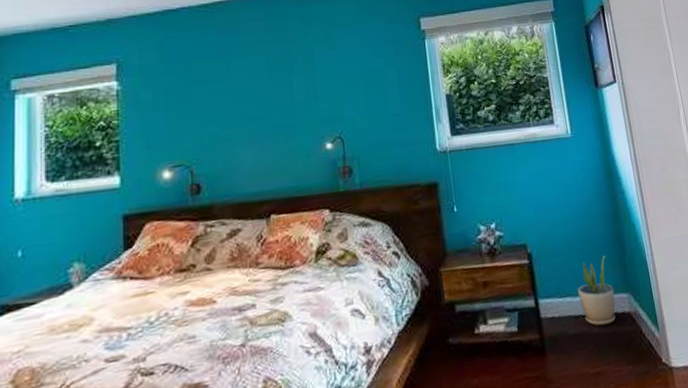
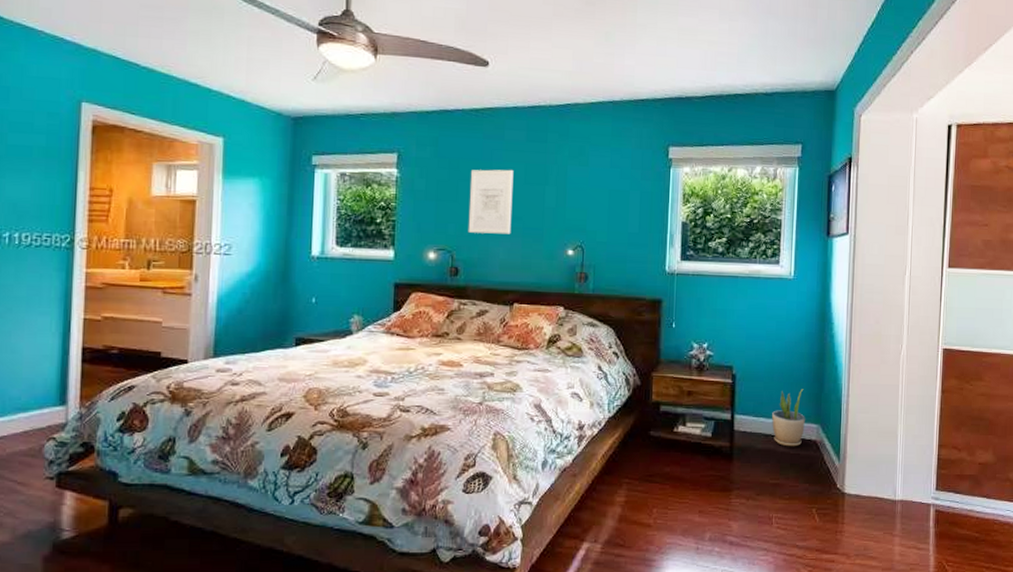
wall art: none [206,65,259,141] -> present [468,169,514,235]

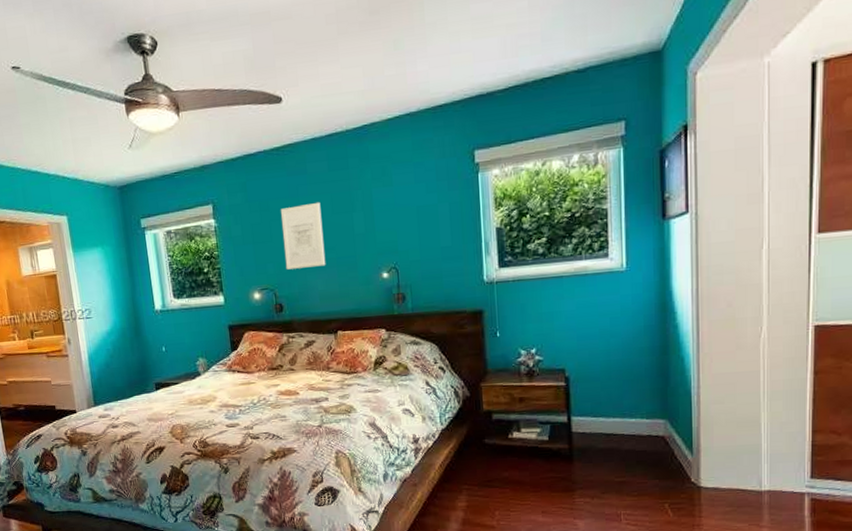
potted plant: present [772,389,805,447] -> none [613,385,650,445]

